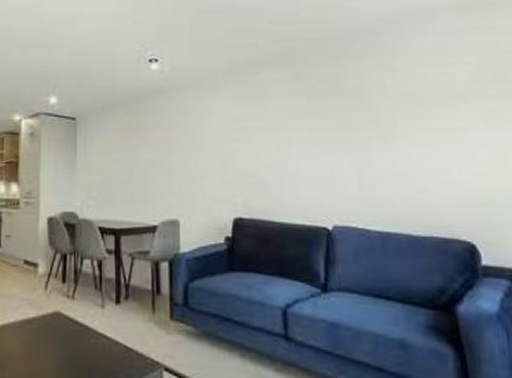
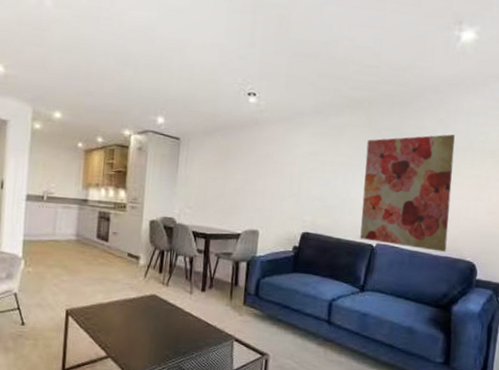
wall art: none [299,80,430,231] -> present [360,134,455,252]

